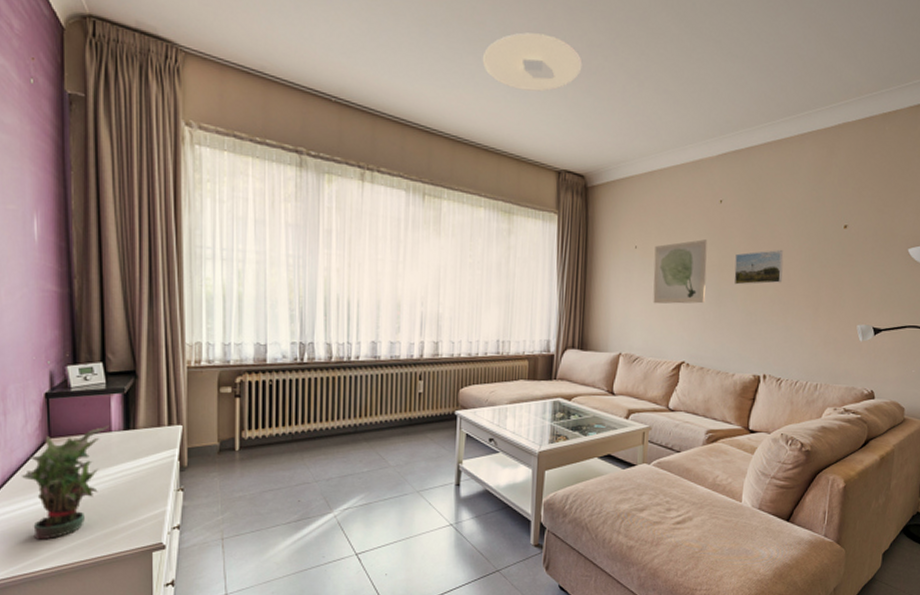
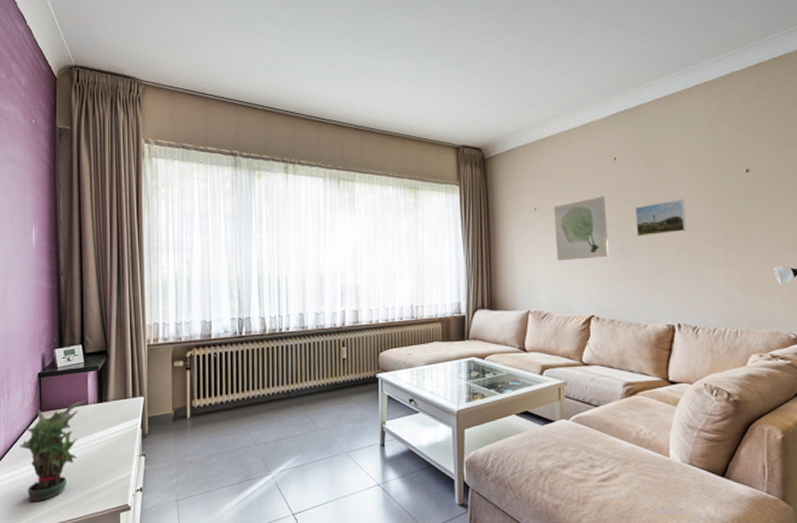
ceiling light: present [482,32,583,92] -> none [383,30,472,81]

